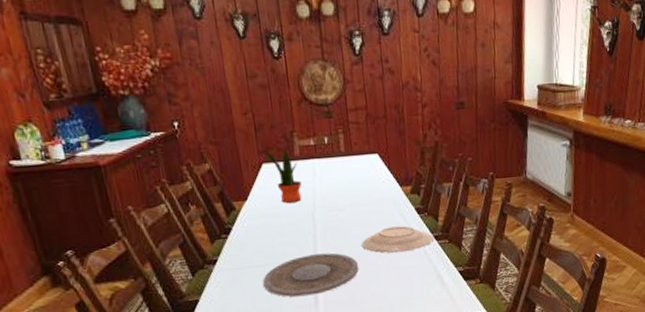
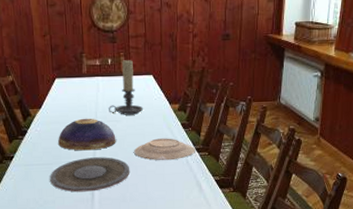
potted plant: present [263,147,302,203] -> none [57,65,87,113]
decorative bowl: none [270,208,340,248] -> present [58,118,116,151]
candle holder: none [328,137,370,203] -> present [109,60,143,115]

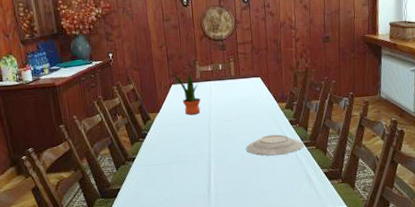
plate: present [50,157,130,192] -> none [169,154,244,189]
potted plant: none [57,65,87,113] -> present [173,72,201,115]
decorative bowl: present [58,118,116,151] -> none [175,119,229,150]
candle holder: present [109,60,143,115] -> none [221,64,253,115]

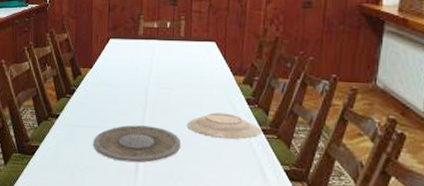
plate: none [169,154,244,189] -> present [93,125,182,163]
potted plant: present [173,72,201,115] -> none [113,25,140,76]

